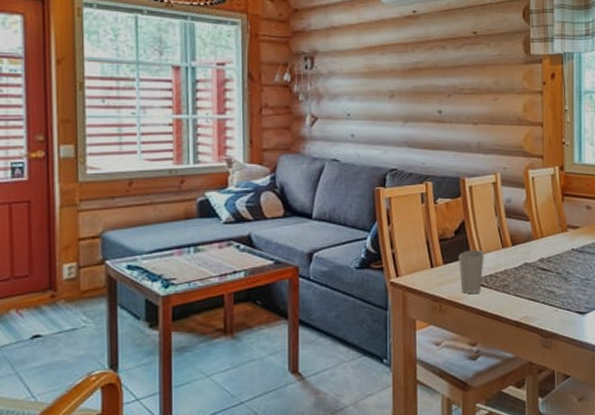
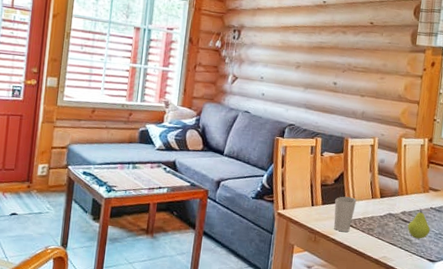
fruit: none [548,252,575,289] -> present [407,208,431,239]

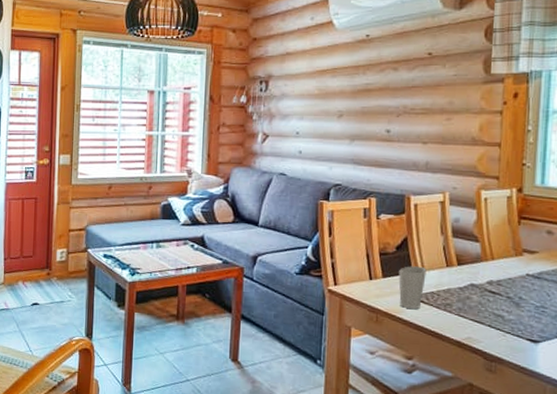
fruit: present [407,208,431,239] -> none [497,276,529,314]

